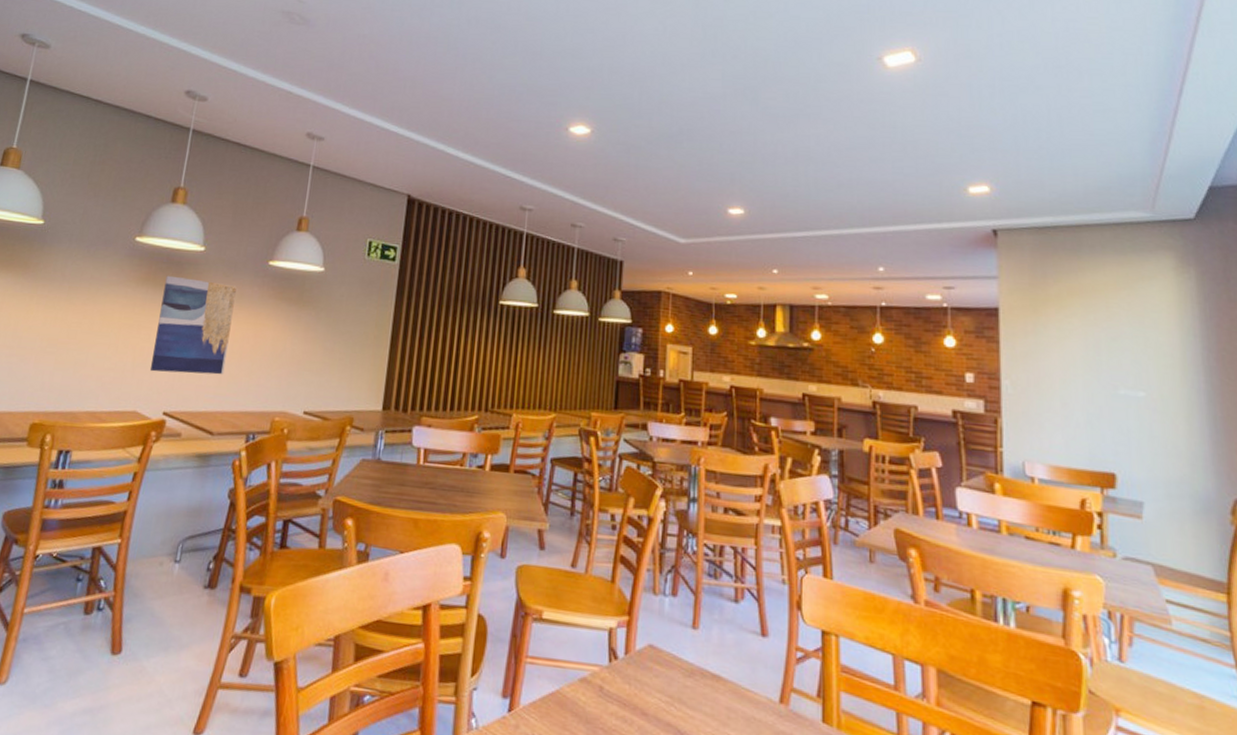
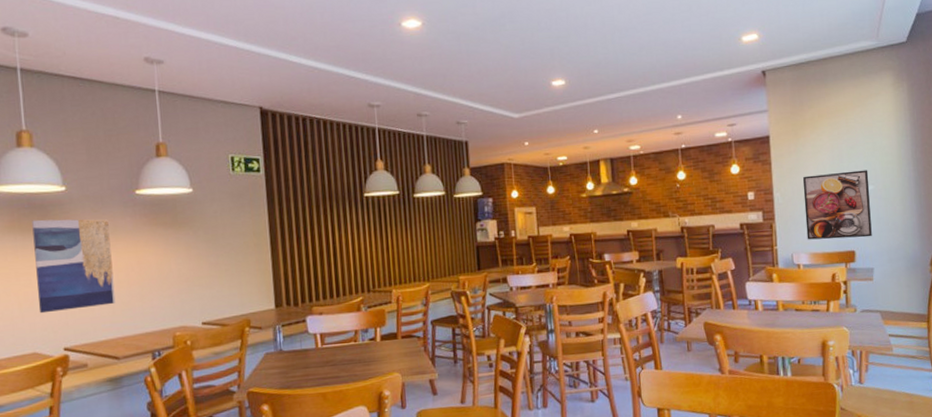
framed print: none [1042,364,1142,459] -> present [802,170,872,240]

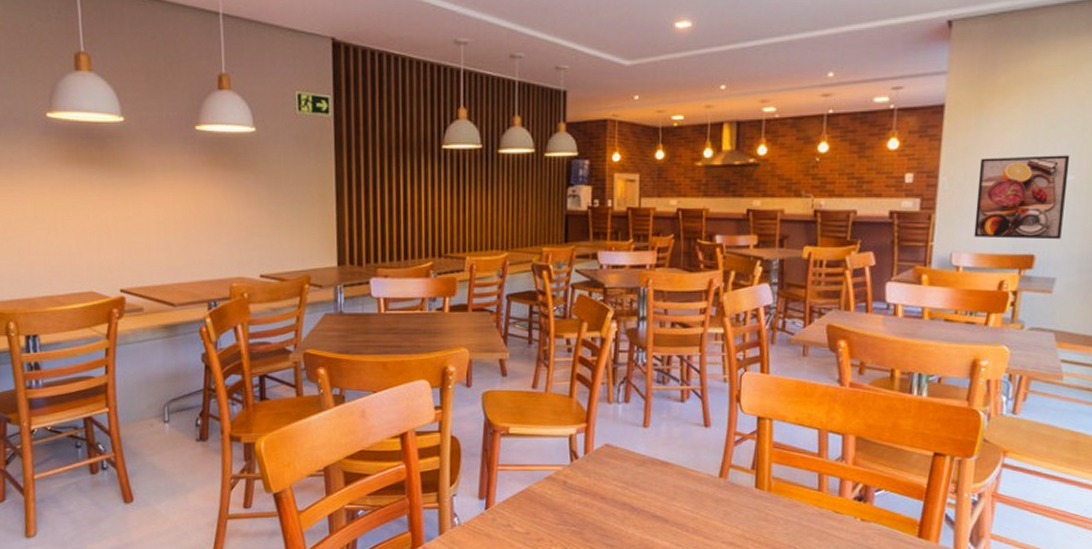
wall art: present [32,218,116,314] -> none [90,151,173,252]

